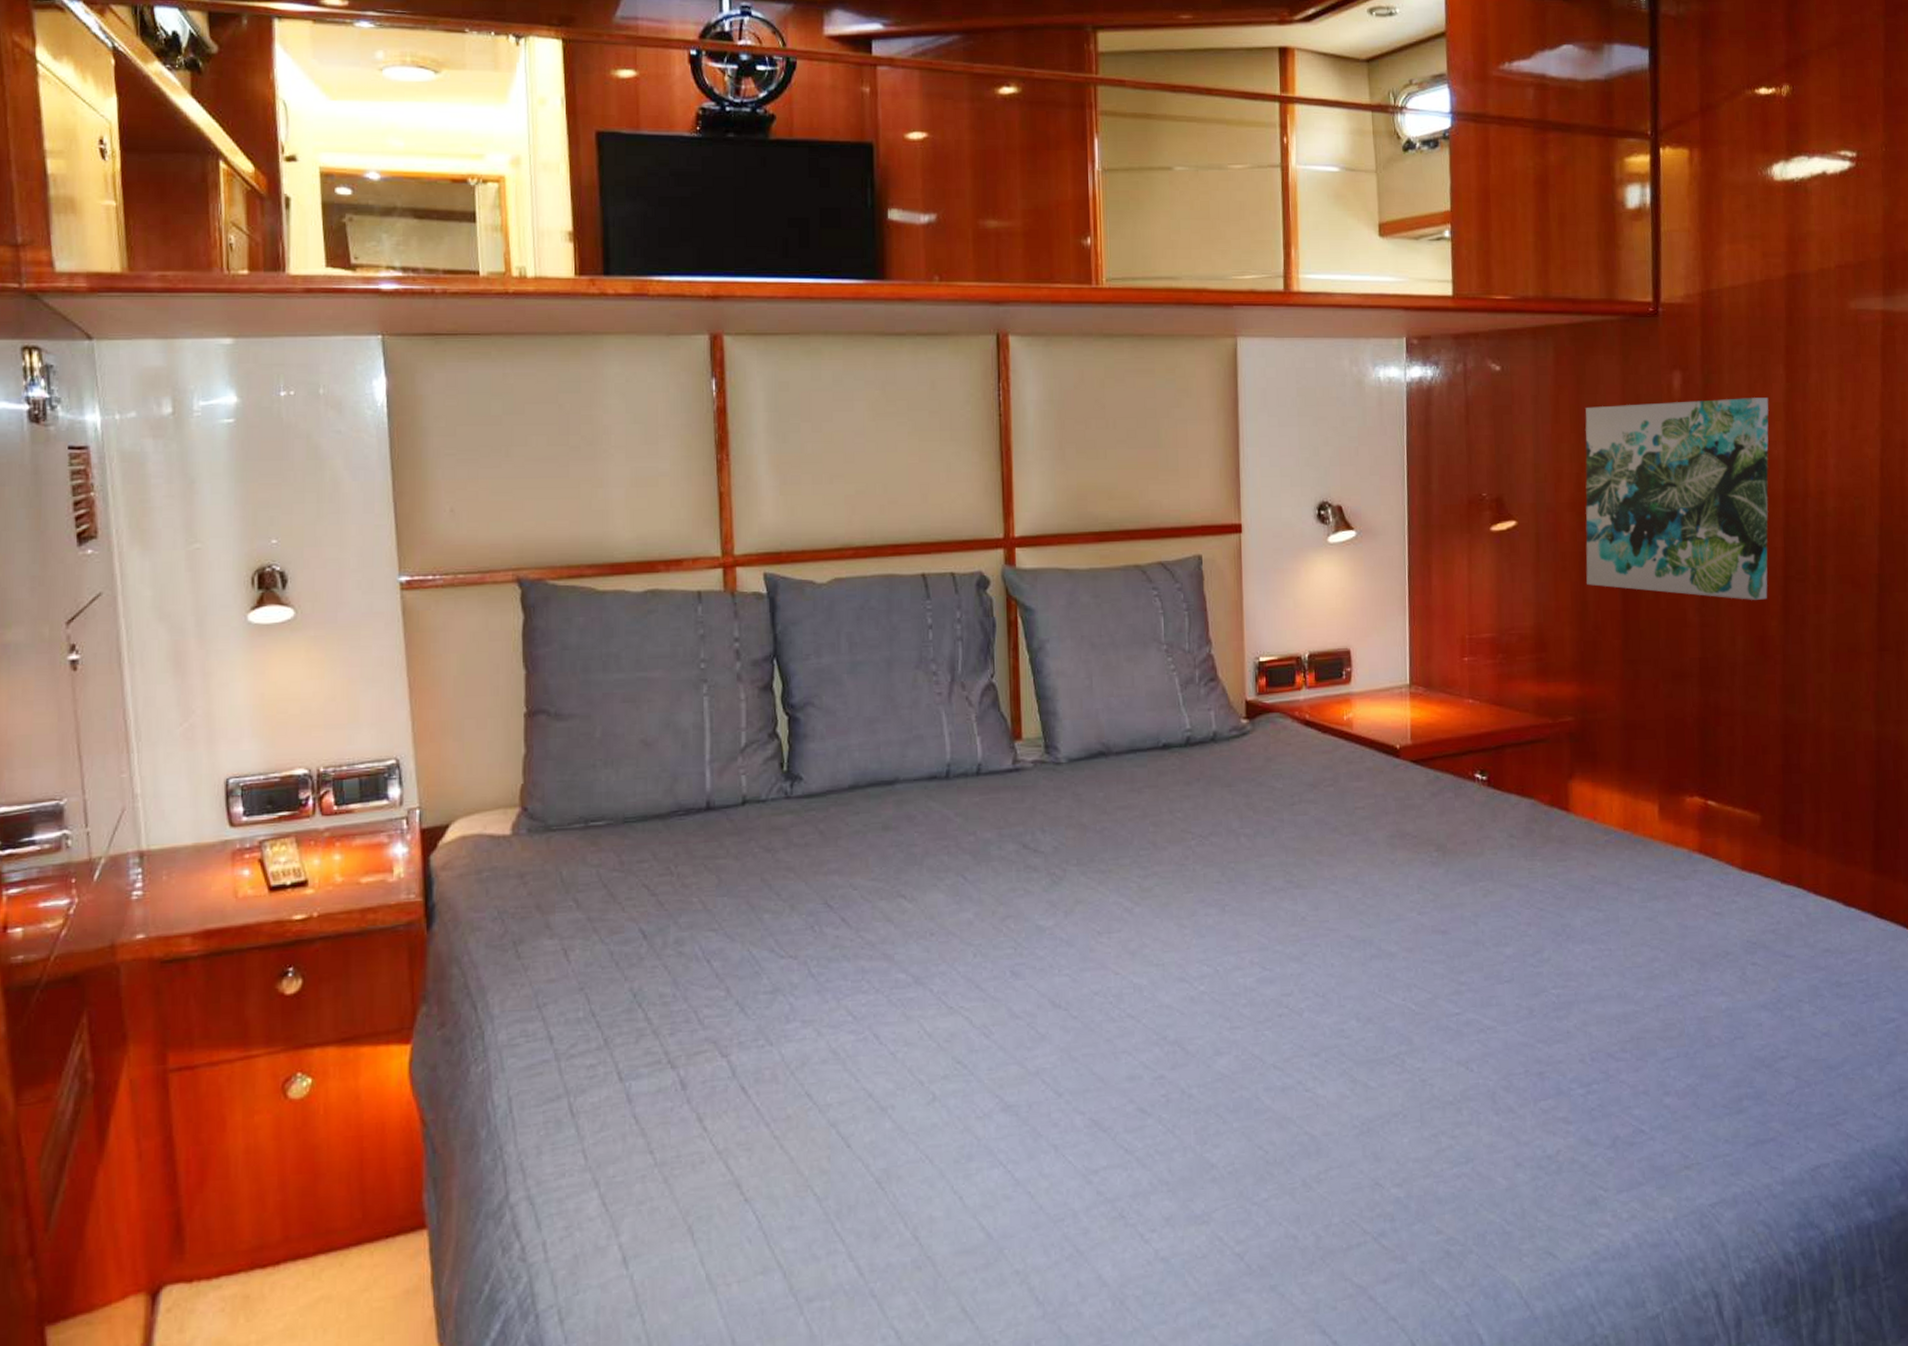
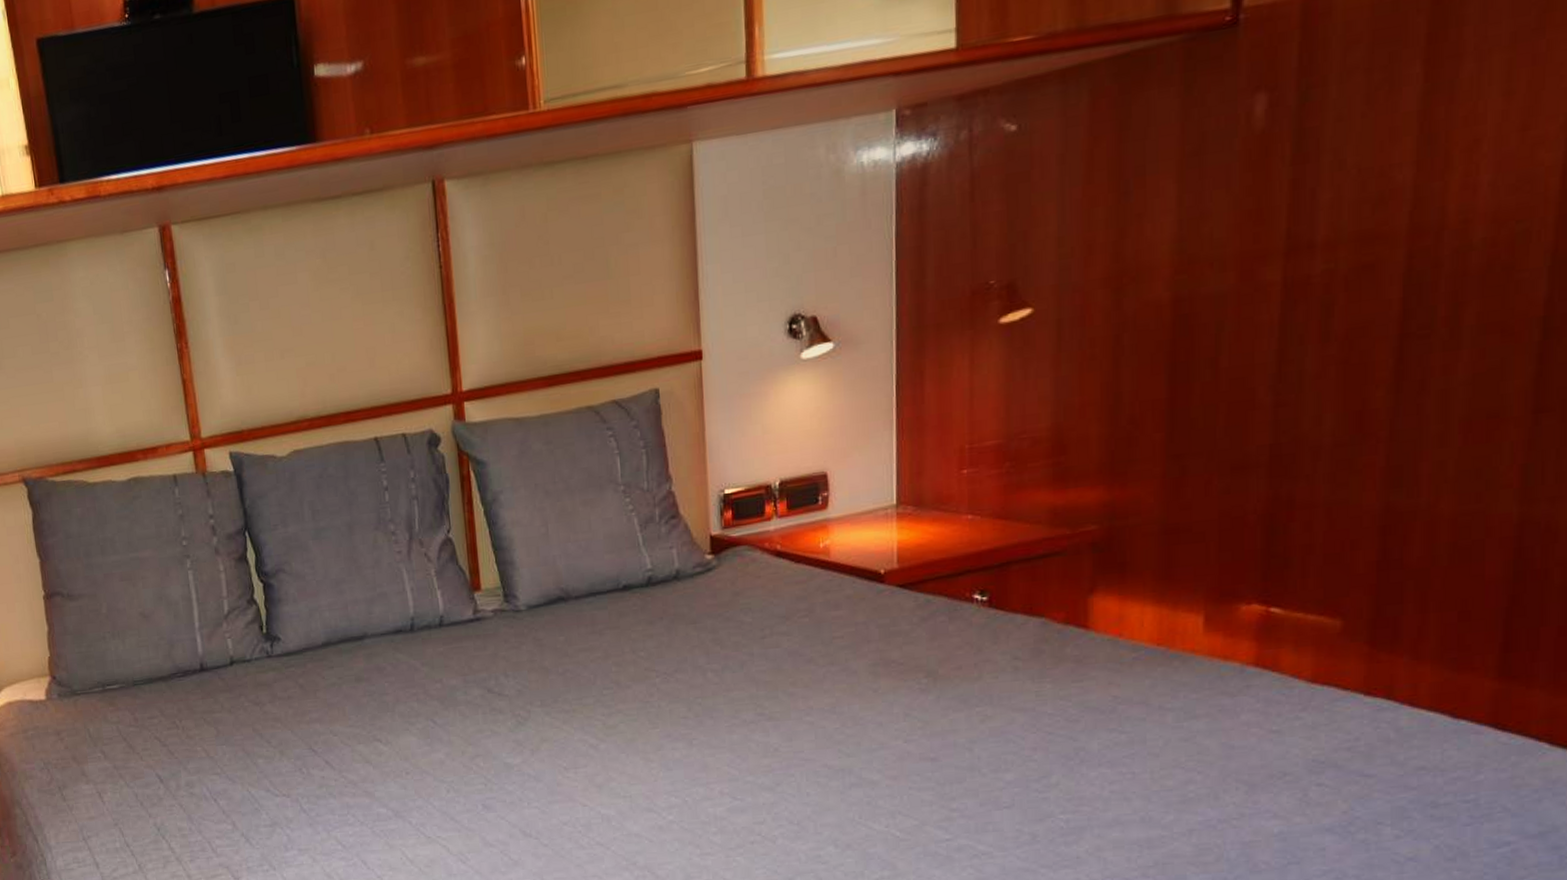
wall art: present [1585,398,1769,600] -> none [1121,107,1395,374]

